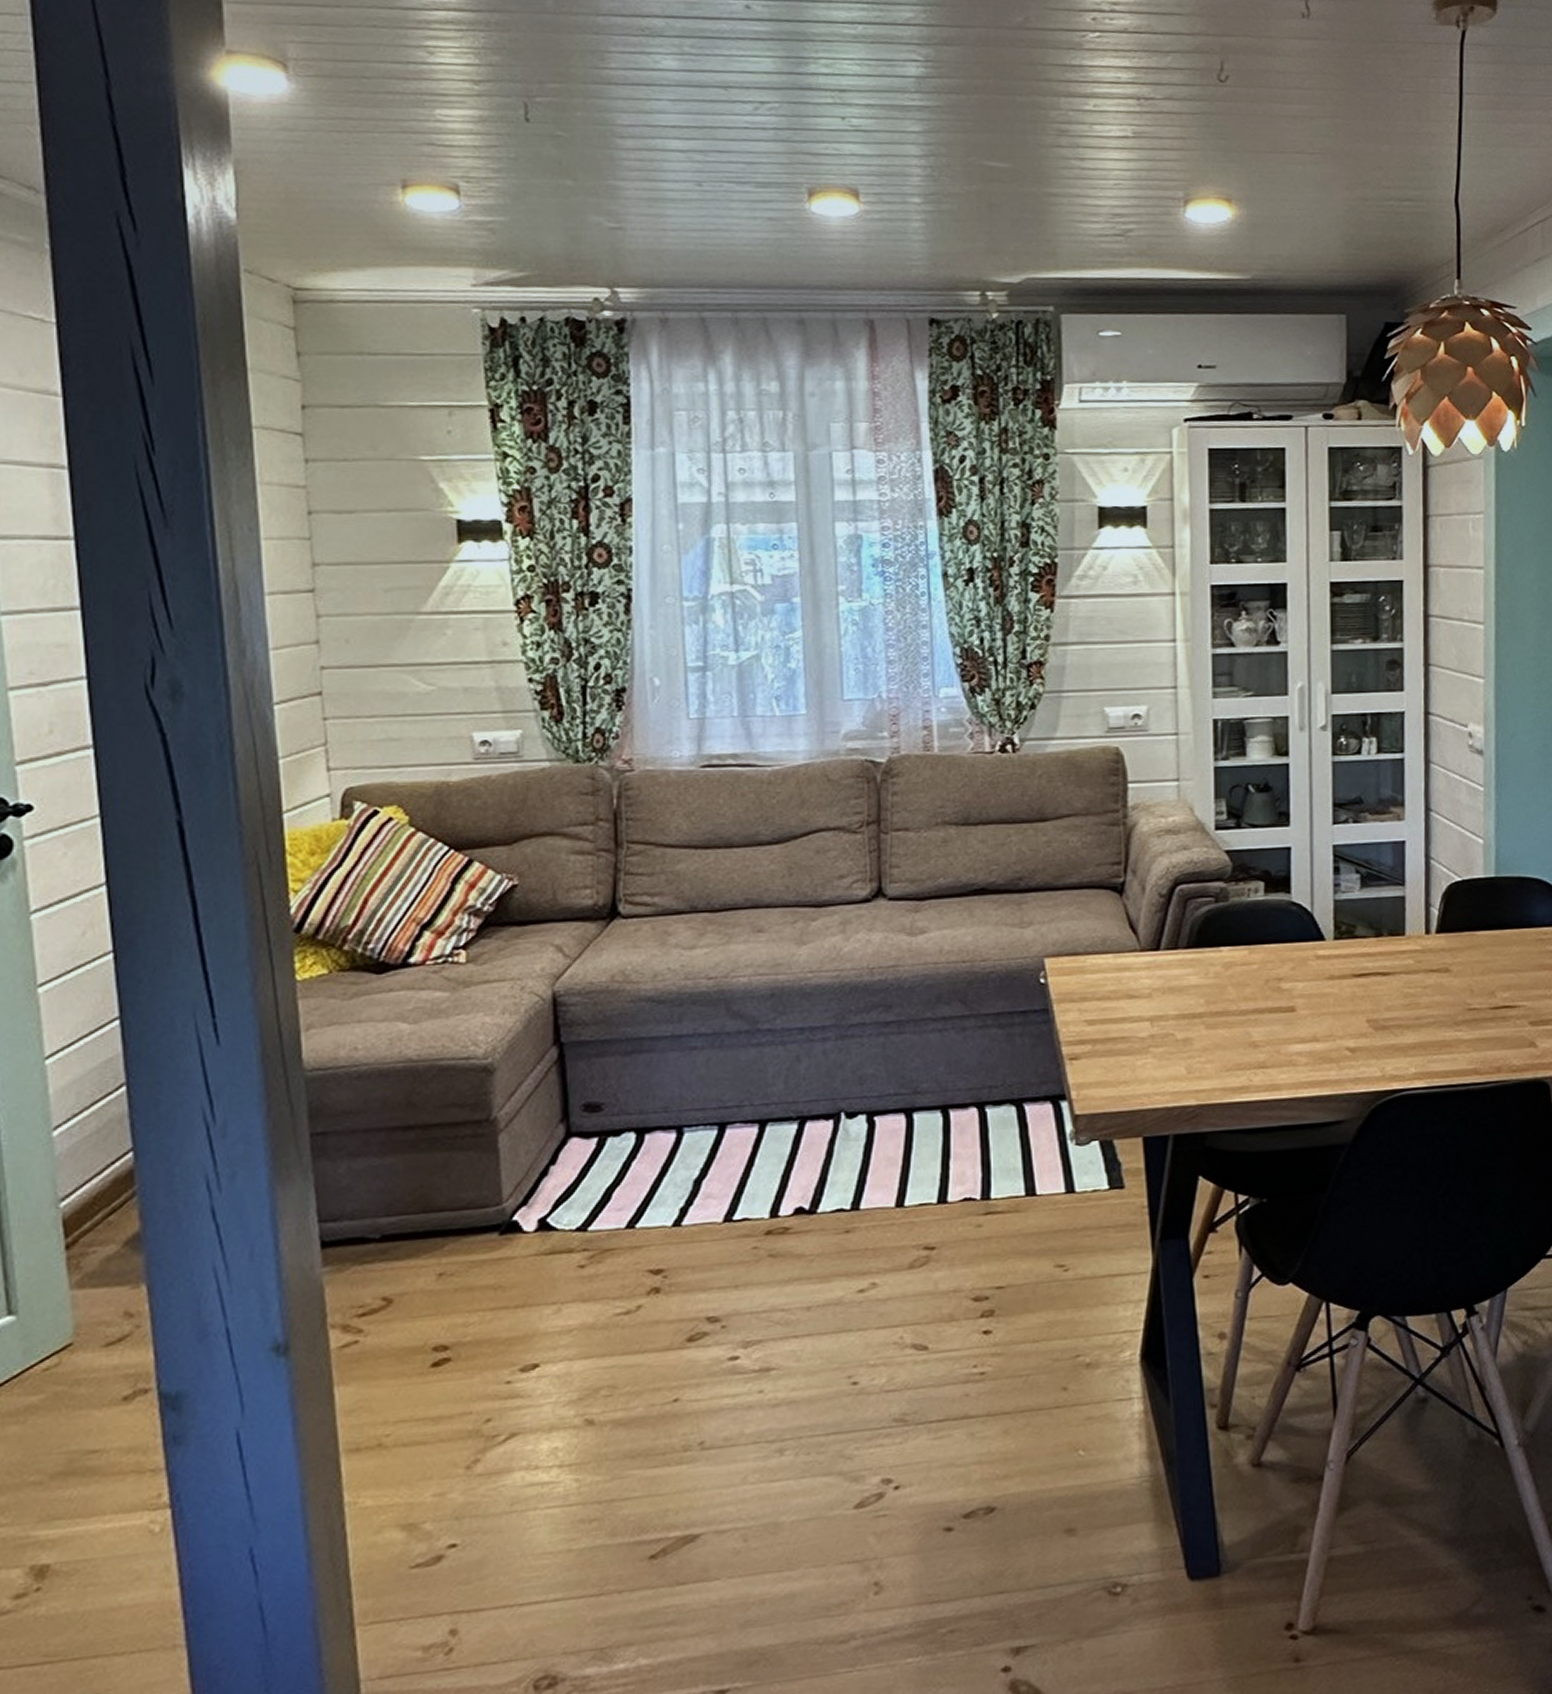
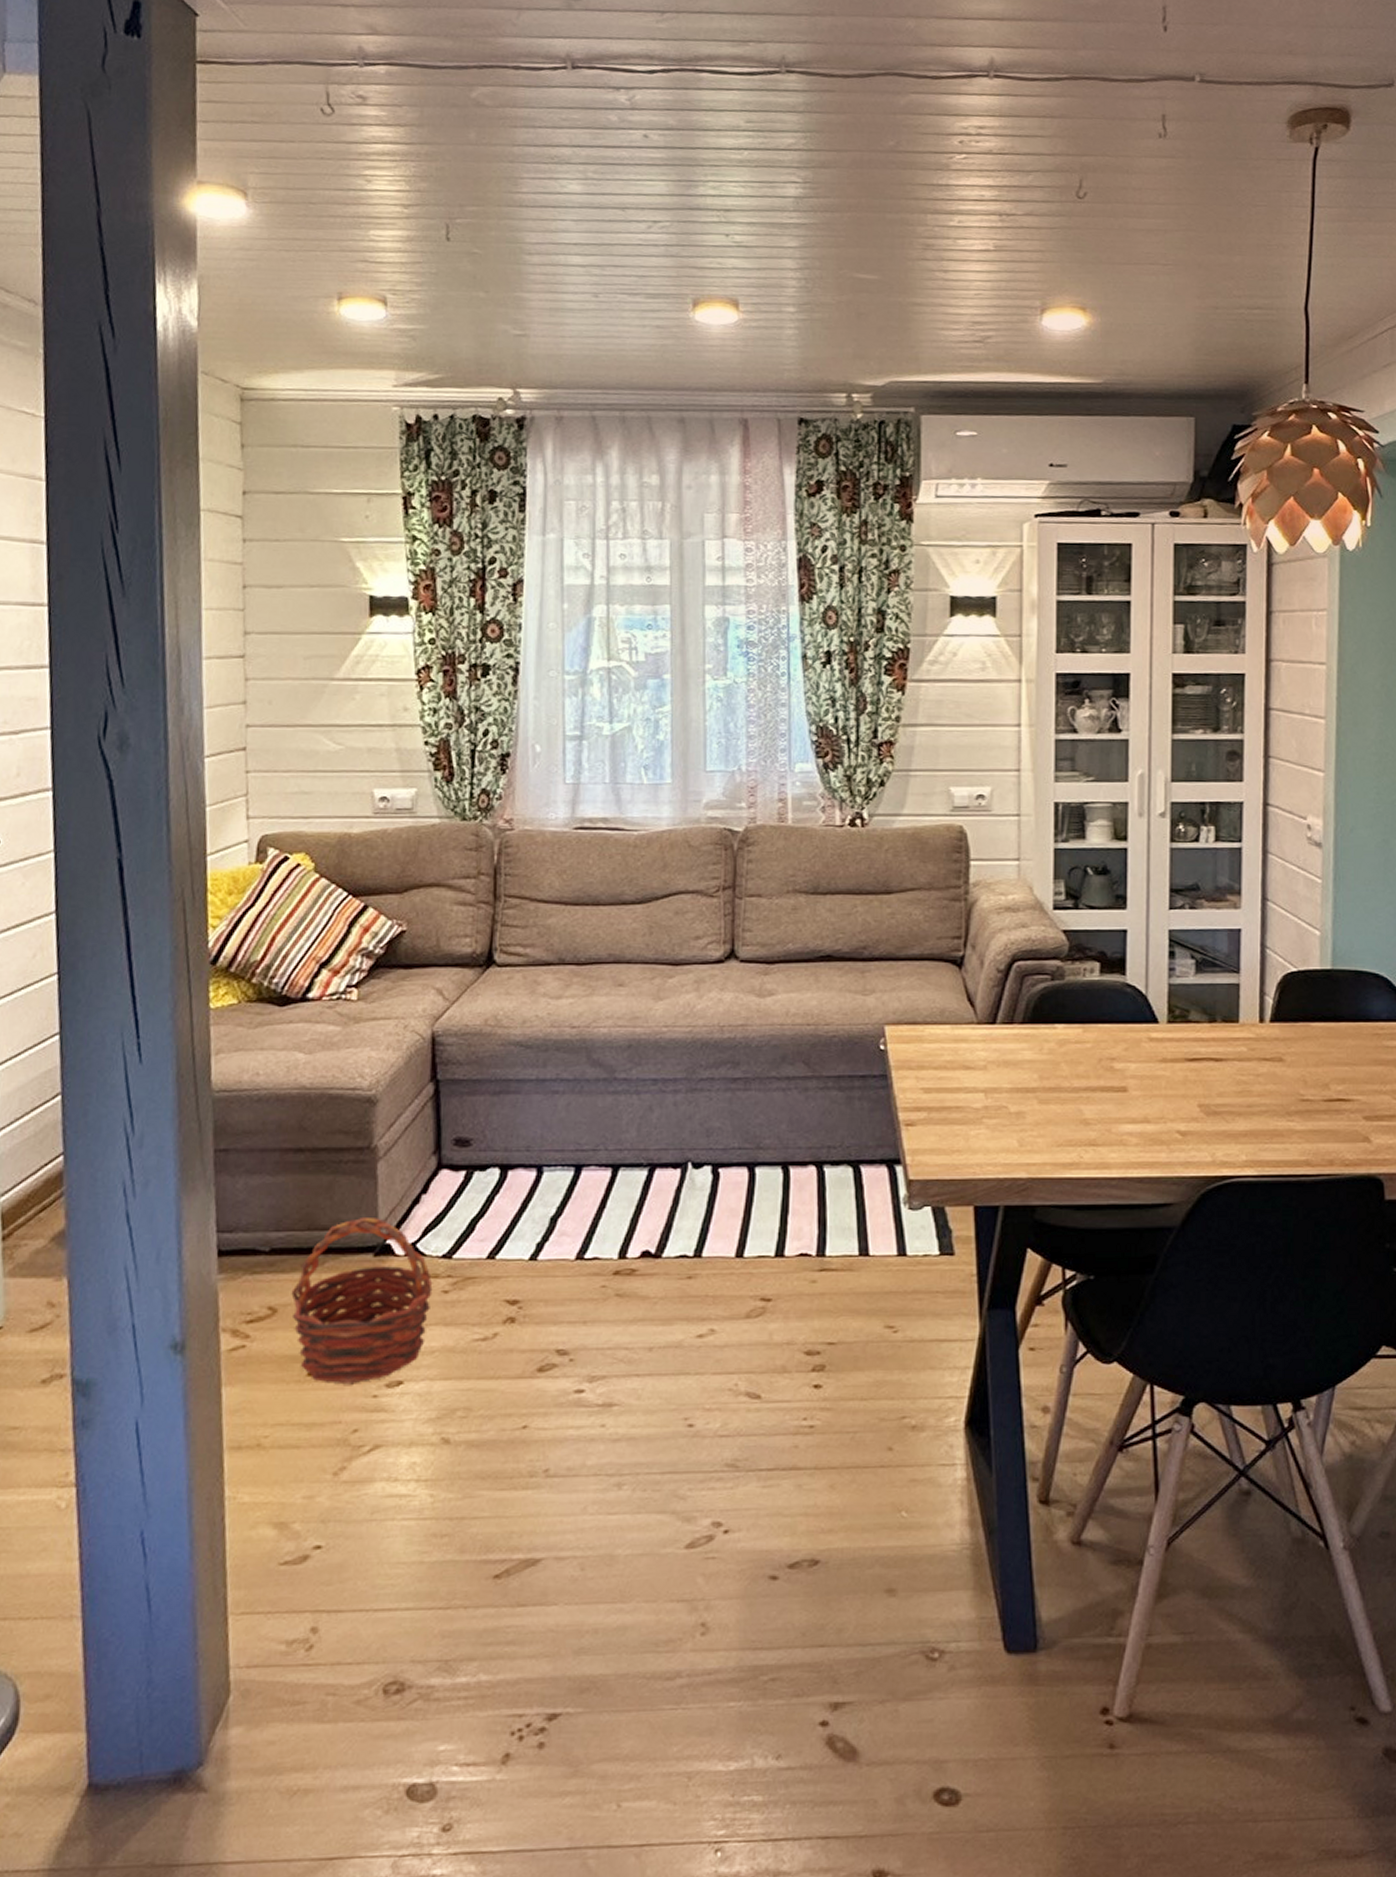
basket: none [408,1193,567,1373] -> present [291,1216,433,1385]

